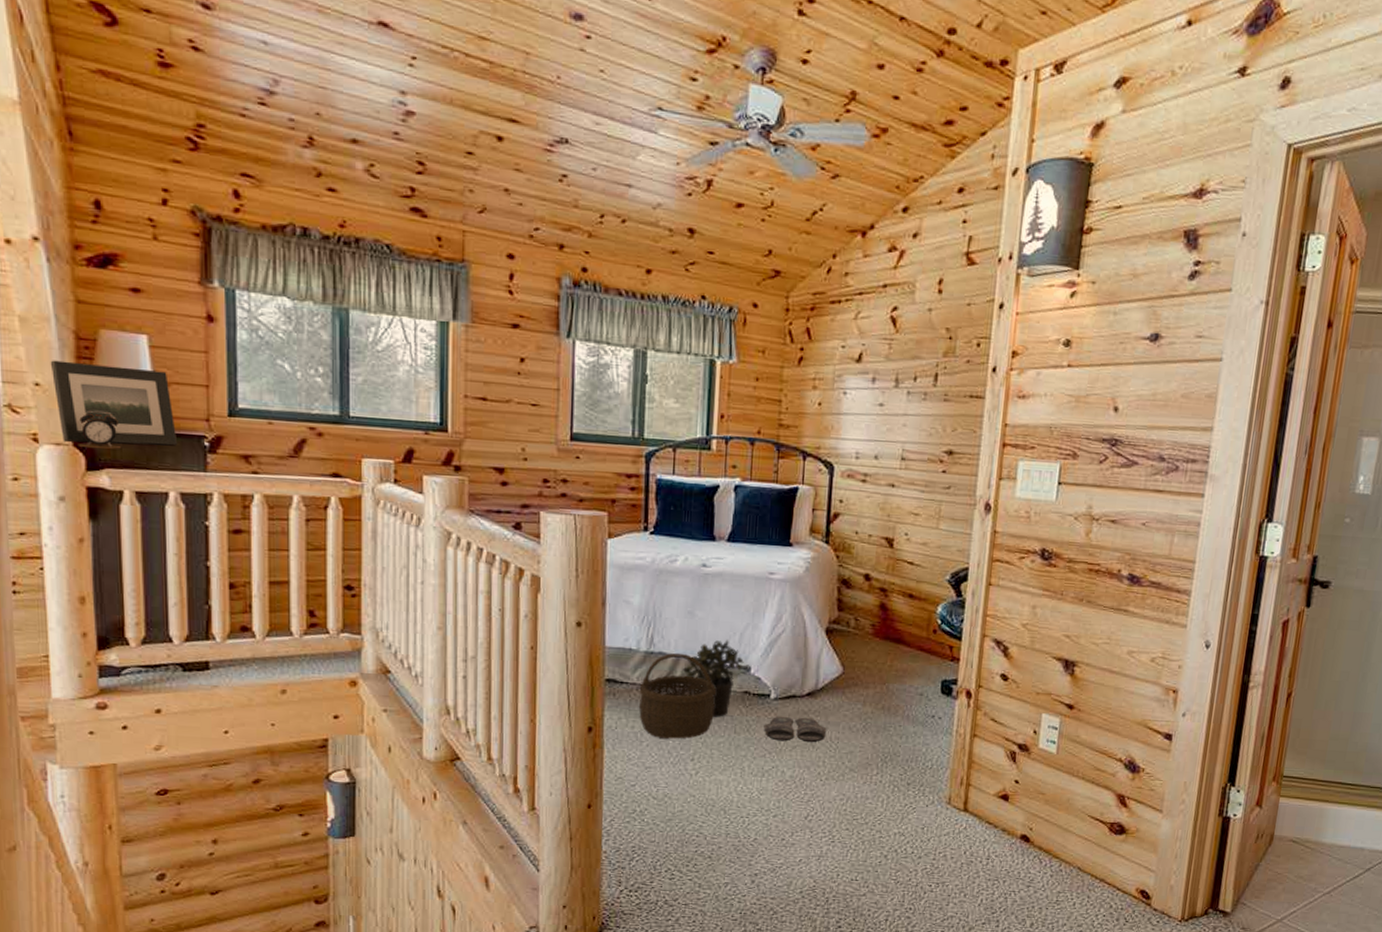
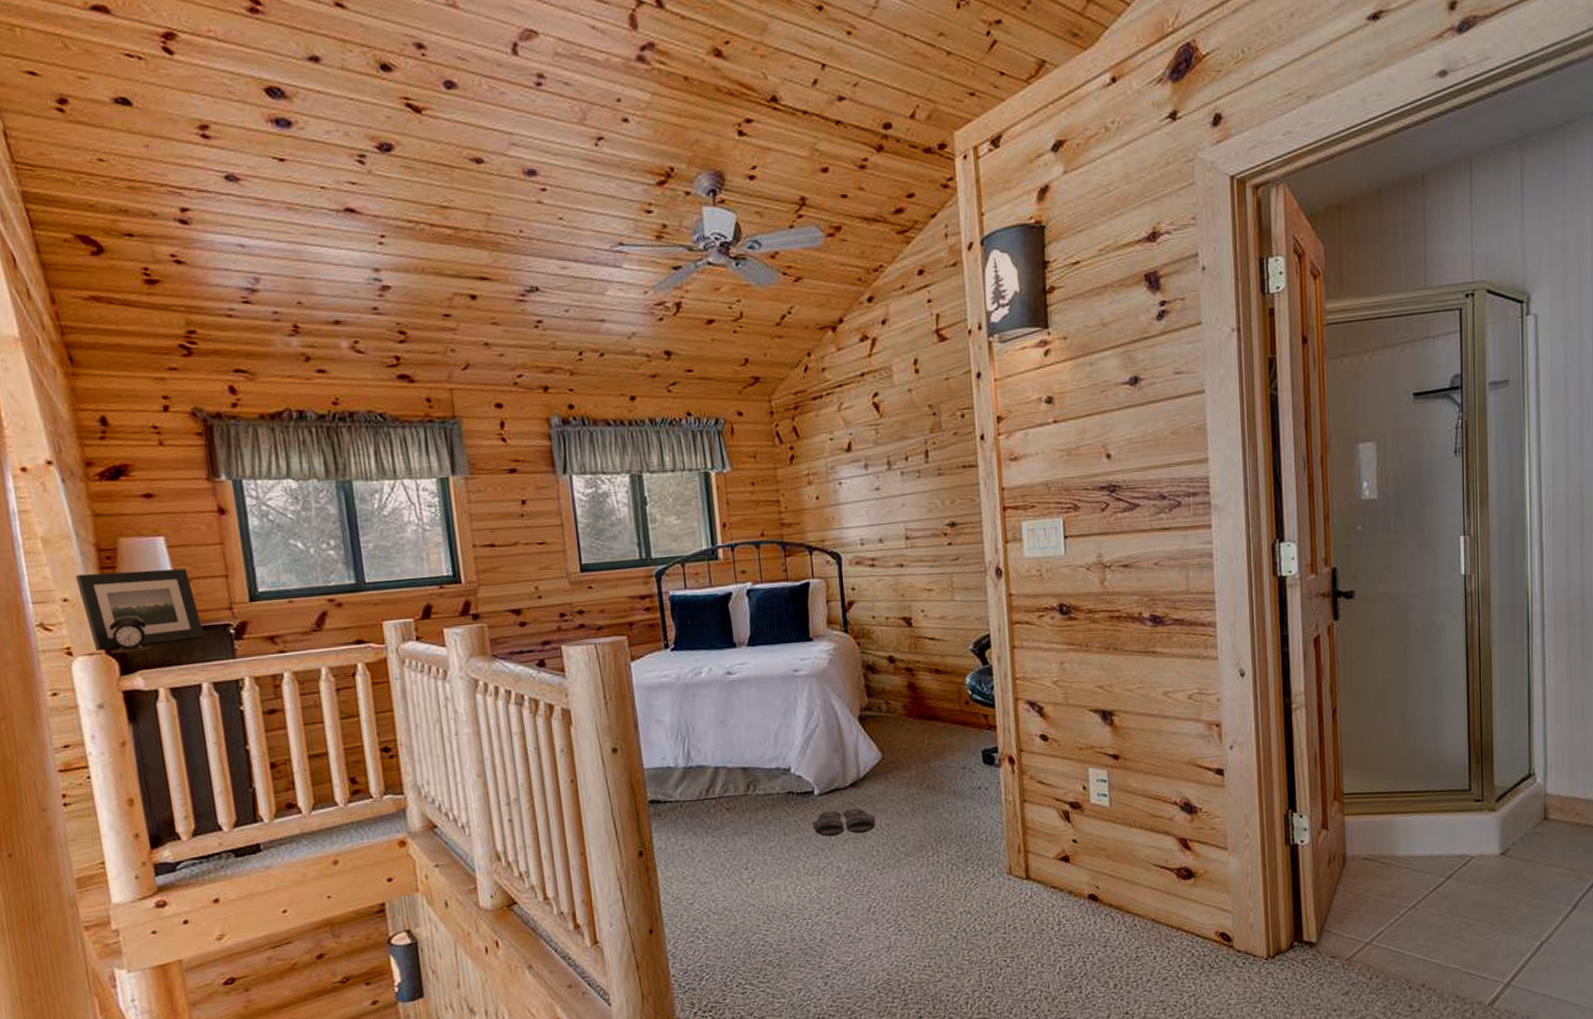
wicker basket: present [638,652,717,739] -> none [683,763,761,852]
potted plant: present [682,640,750,717] -> none [722,743,790,822]

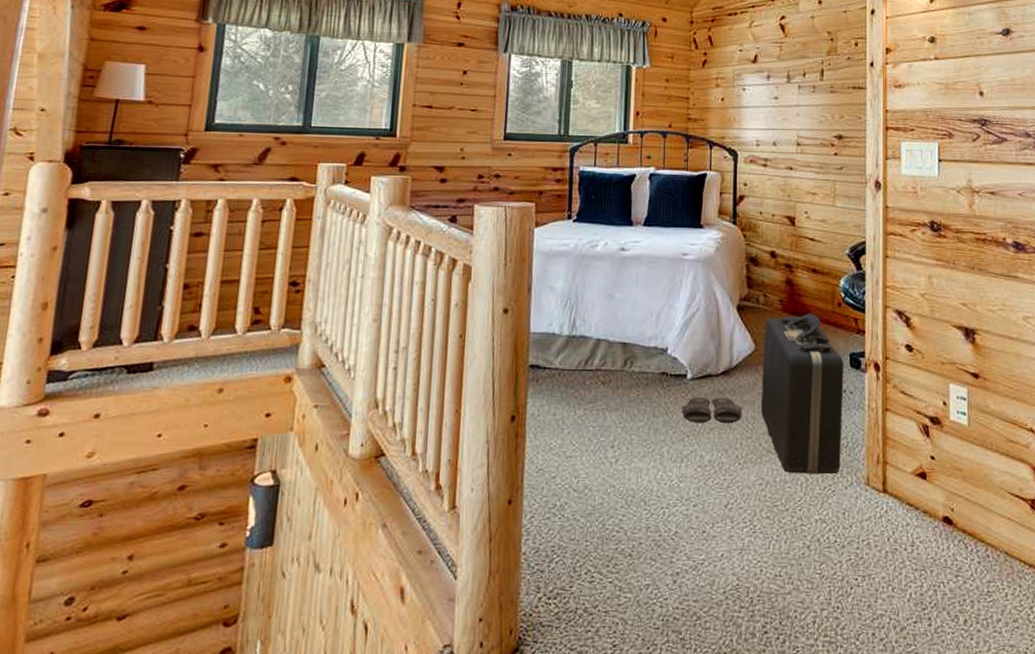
picture frame: present [76,568,205,652] -> none [55,89,157,160]
alarm clock: present [109,616,152,654] -> none [68,130,108,165]
suitcase: none [890,715,981,872] -> present [760,313,844,475]

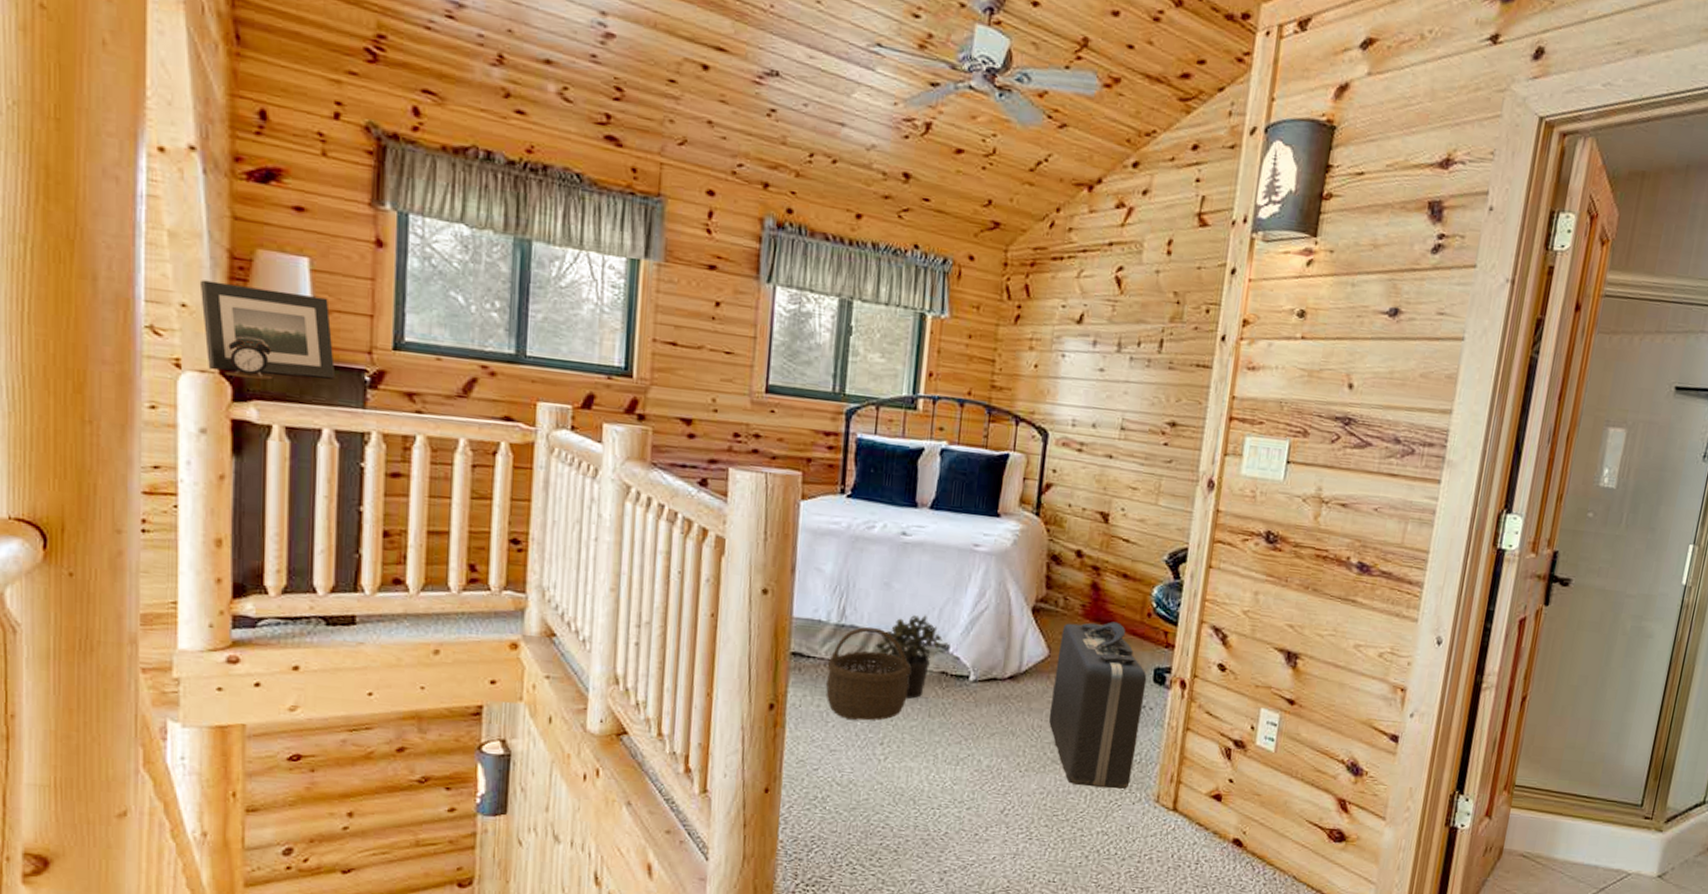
picture frame: none [55,89,157,160] -> present [201,280,336,380]
alarm clock: none [68,130,108,165] -> present [224,336,274,380]
wicker basket: none [560,335,635,425] -> present [825,626,911,721]
potted plant: none [602,321,667,400] -> present [874,615,949,699]
slippers: present [681,396,743,423] -> none [960,699,1029,730]

